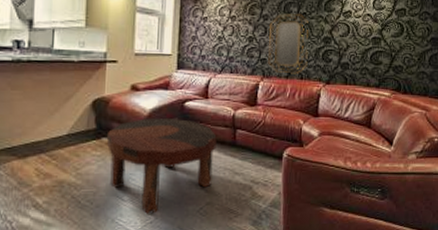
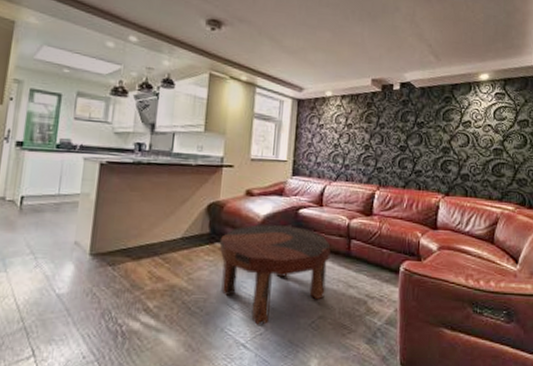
home mirror: present [268,13,309,74] -> none [384,122,427,185]

